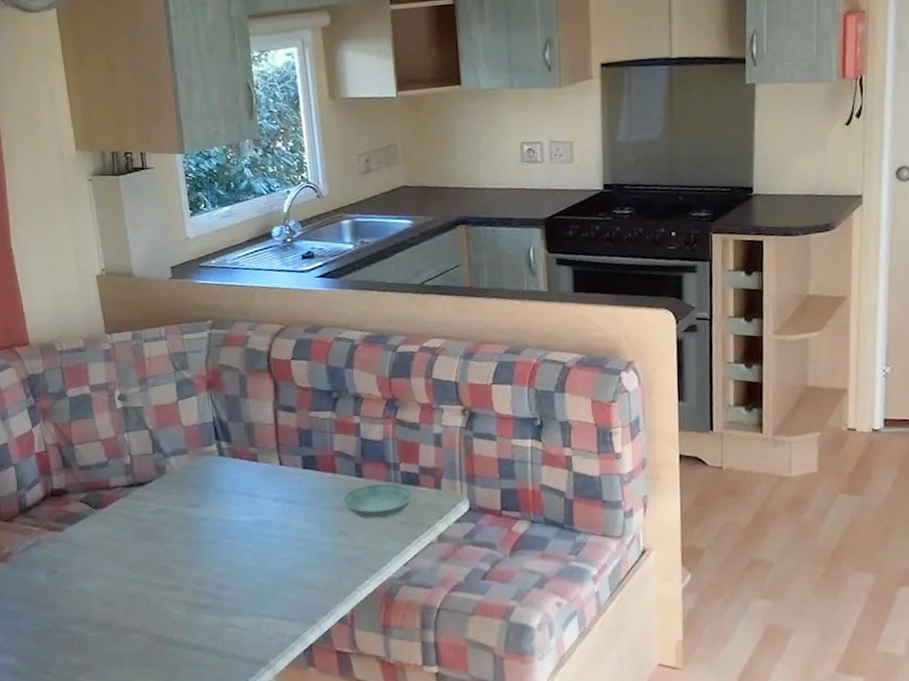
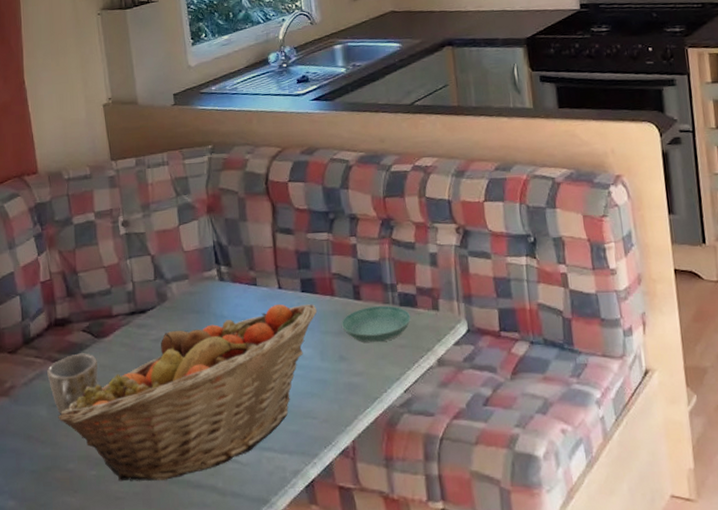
mug: none [45,522,97,580] -> present [47,353,98,415]
fruit basket: none [57,480,319,643] -> present [58,304,318,482]

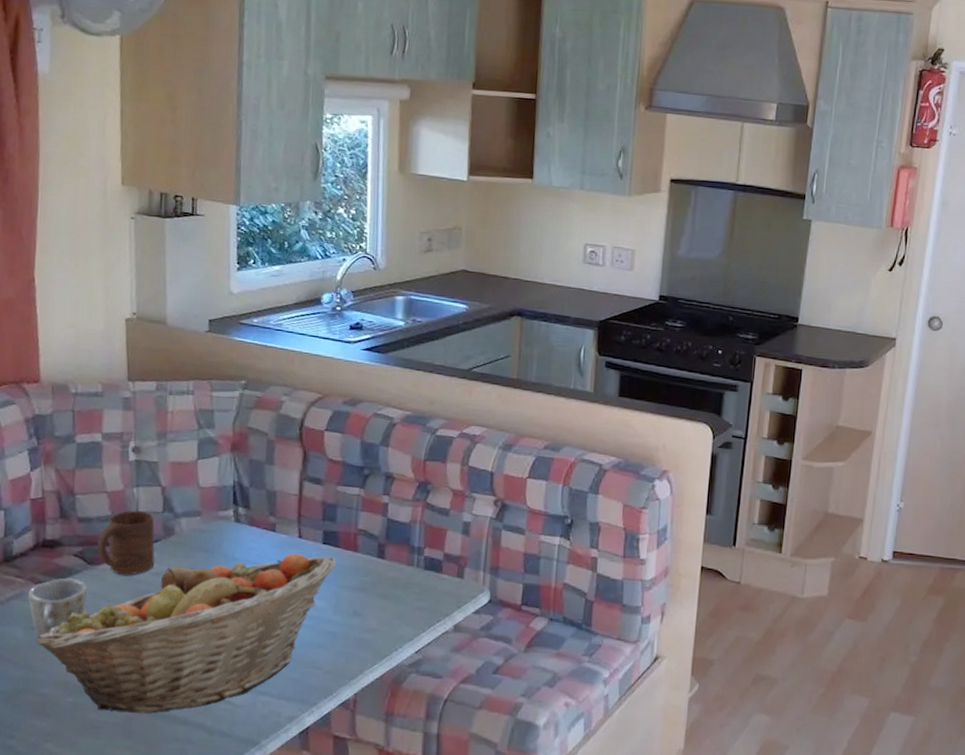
cup: none [101,280,153,345] -> present [97,510,155,575]
saucer: present [341,305,412,343] -> none [360,566,434,603]

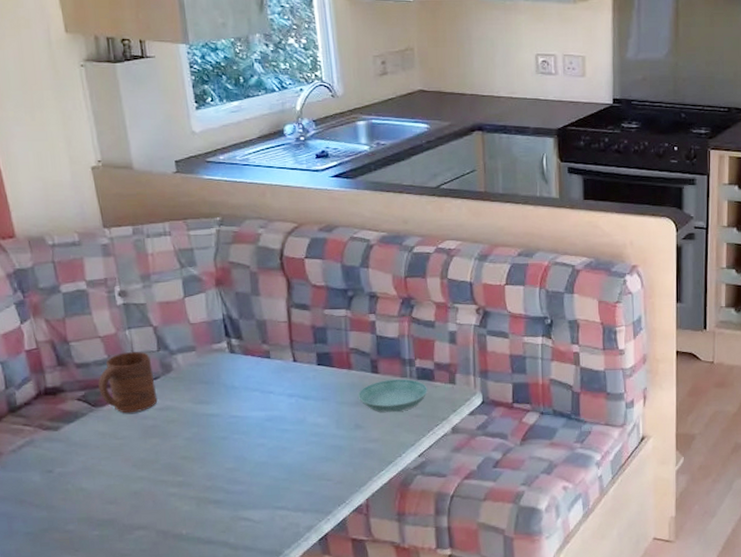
mug: present [28,578,87,638] -> none [38,421,98,480]
fruit basket: present [35,553,337,714] -> none [53,377,334,540]
saucer: none [360,566,434,603] -> present [357,378,428,413]

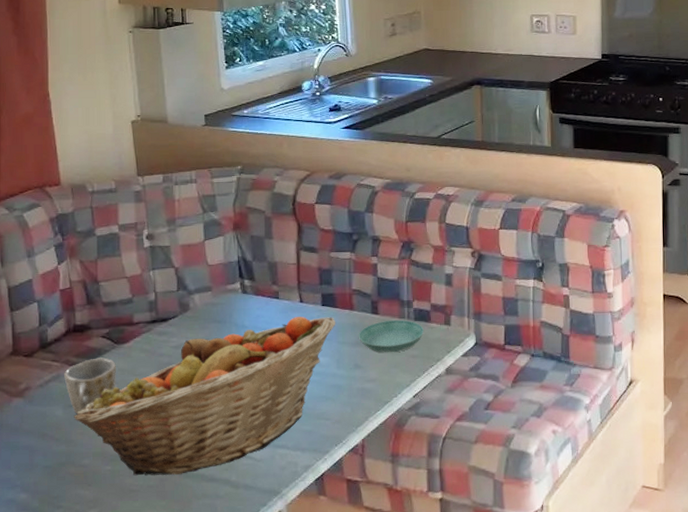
mug: none [38,421,98,480] -> present [64,357,116,415]
fruit basket: none [53,377,334,540] -> present [74,317,336,476]
cup: present [98,351,158,413] -> none [122,291,174,351]

